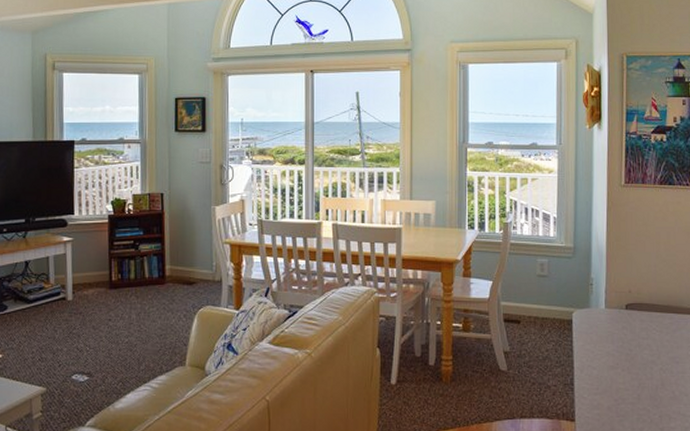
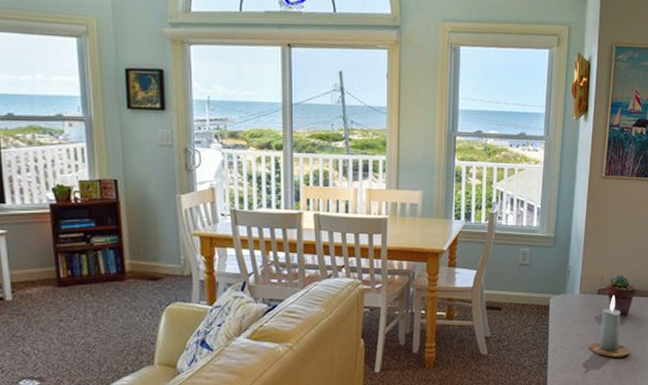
candle: none [619,311,668,381] -> present [588,295,630,358]
potted succulent: none [635,289,670,333] -> present [606,275,636,315]

